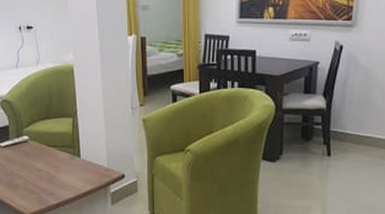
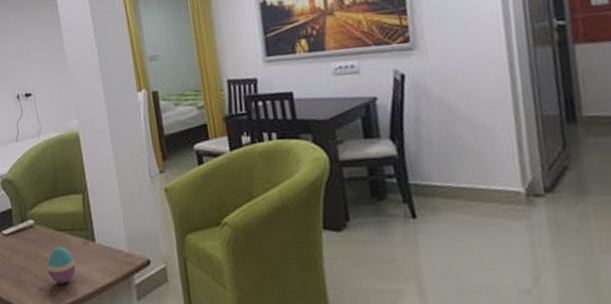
decorative egg: none [38,159,62,189] -> present [47,246,76,284]

